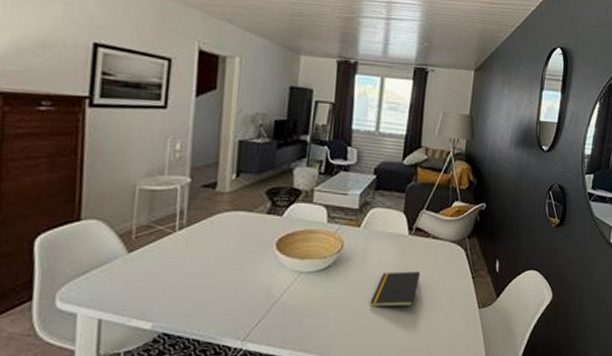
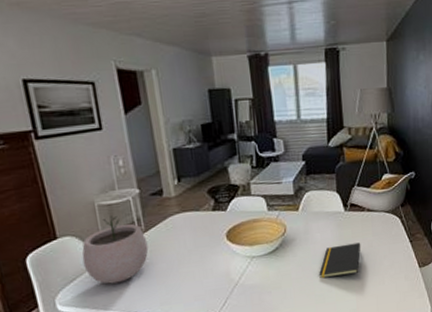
plant pot: none [103,203,186,283] -> present [82,215,149,284]

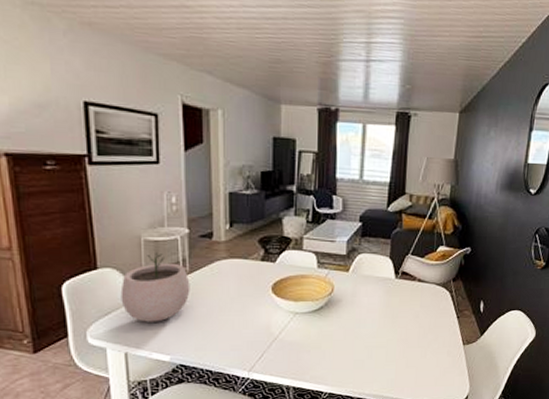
notepad: present [318,242,361,279] -> none [360,312,408,344]

